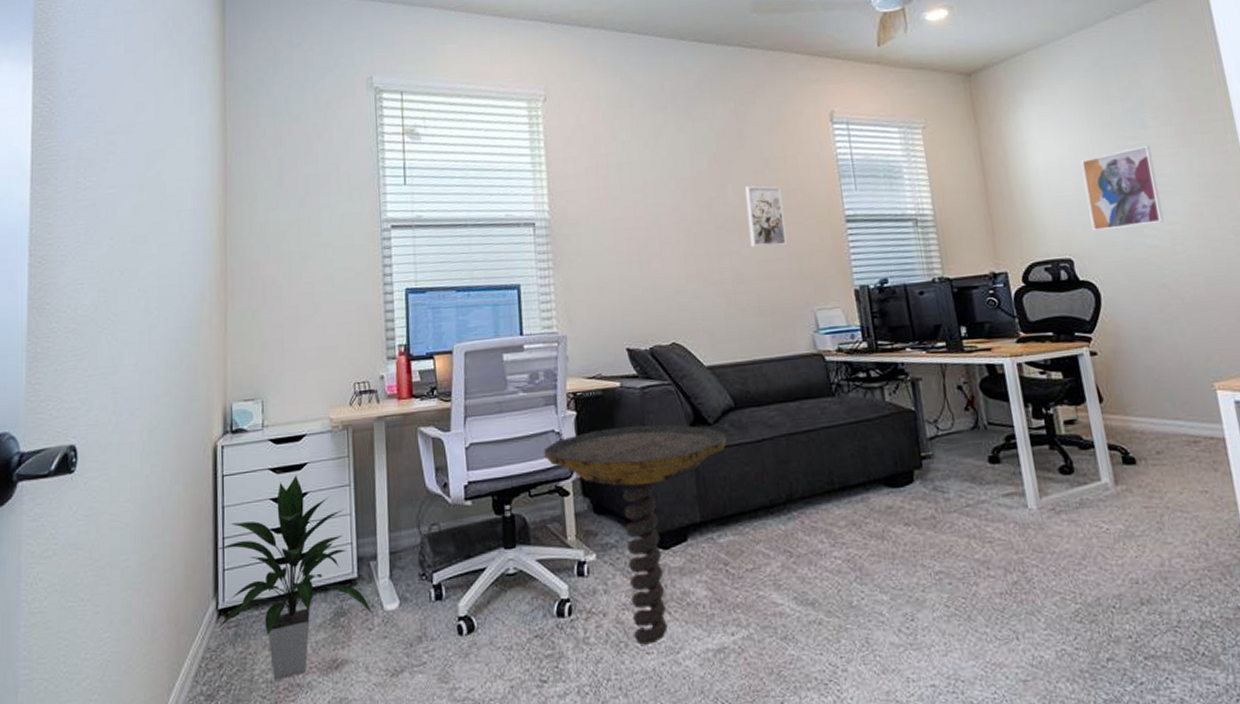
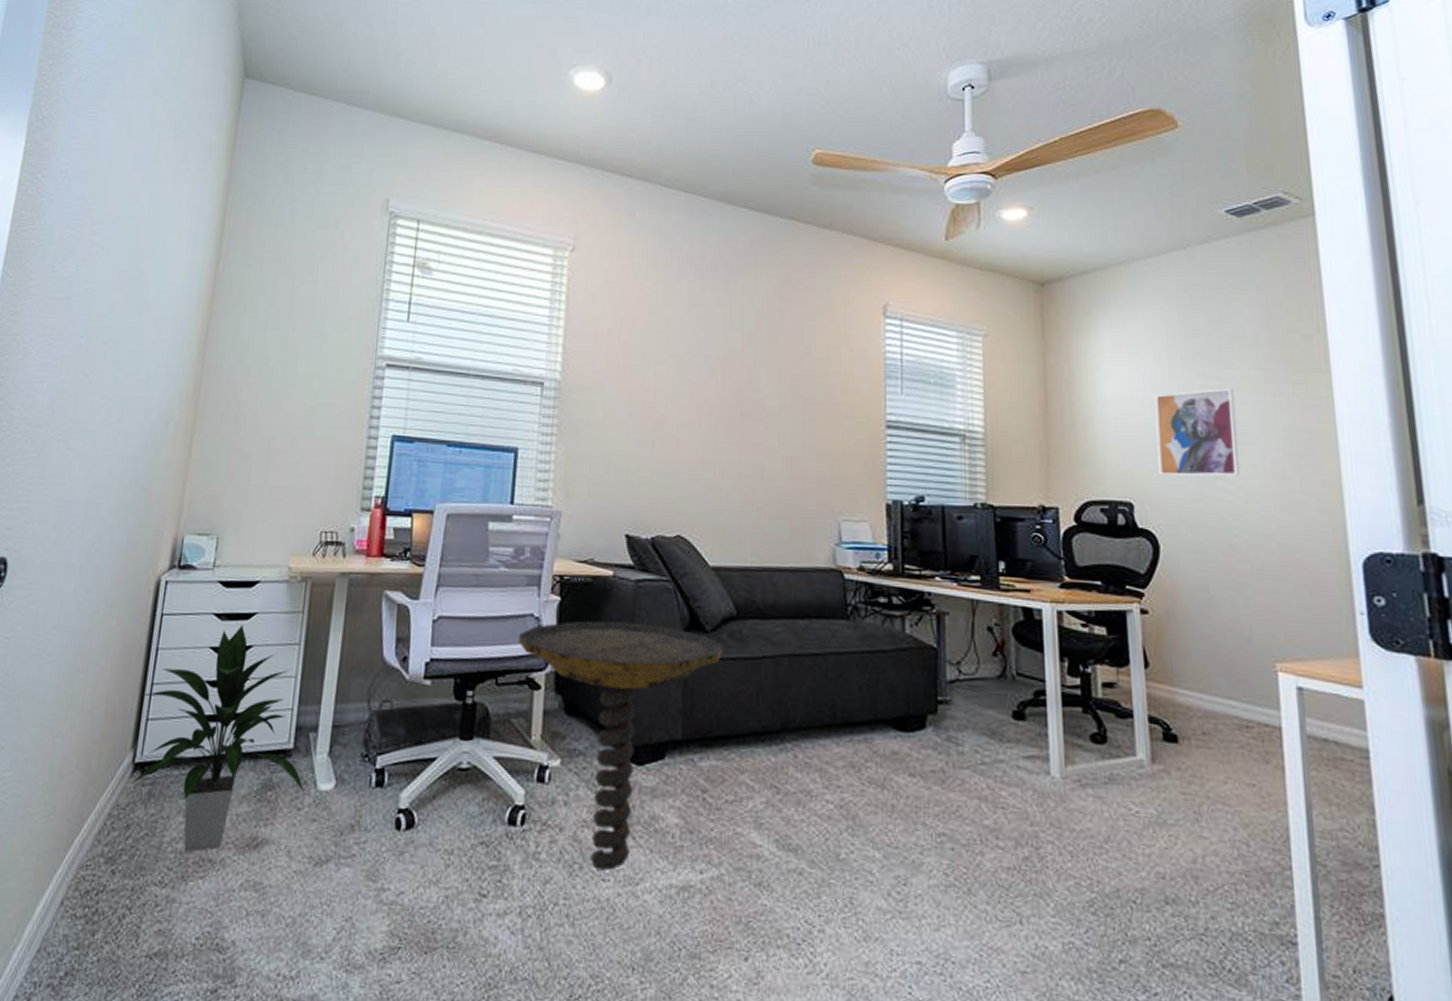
wall art: present [745,185,788,248] -> none [778,374,819,445]

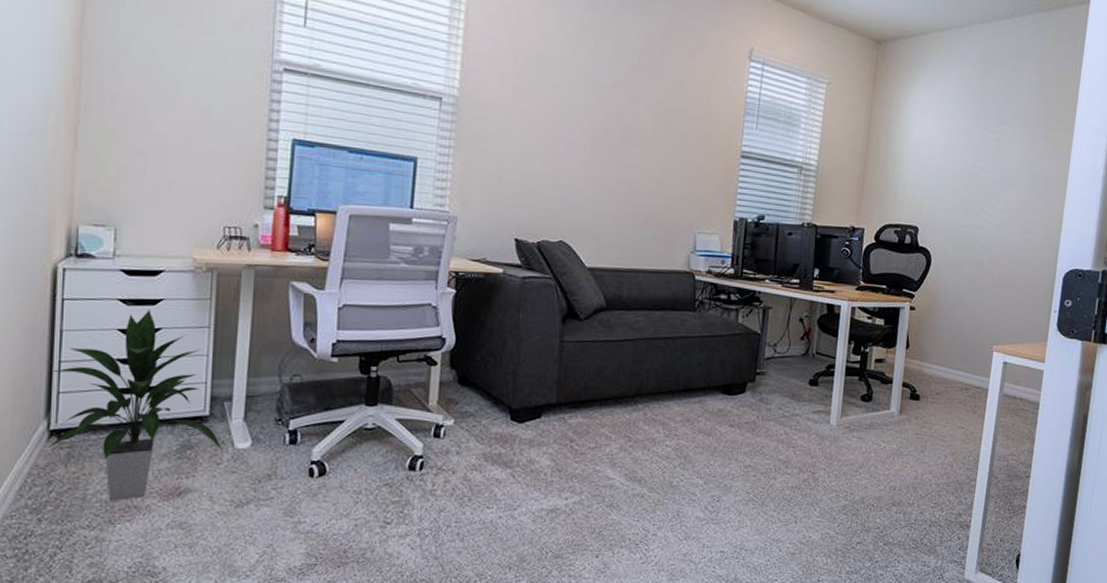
side table: present [518,620,723,871] -> none [418,309,593,501]
wall art: present [1154,387,1240,477] -> none [940,140,1005,209]

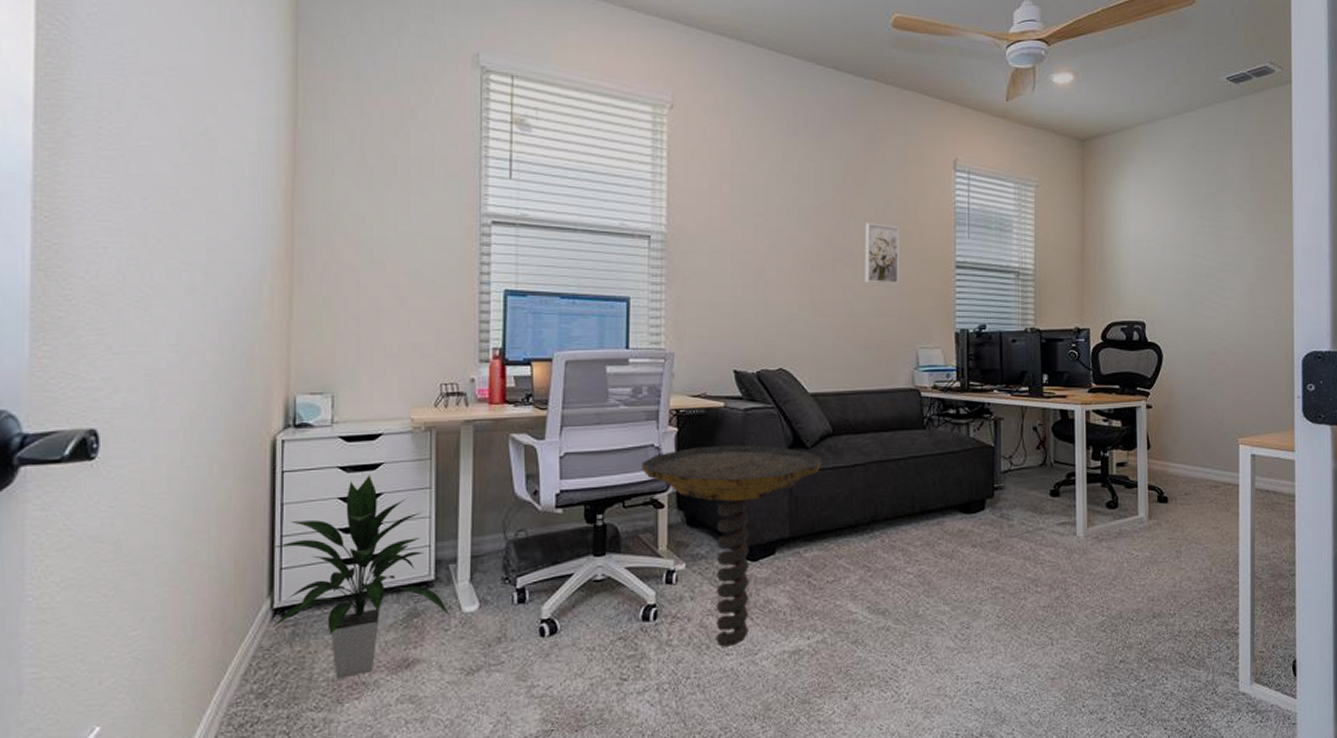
side table: none [418,309,593,501] -> present [642,444,822,647]
wall art: none [651,104,690,169] -> present [864,223,900,285]

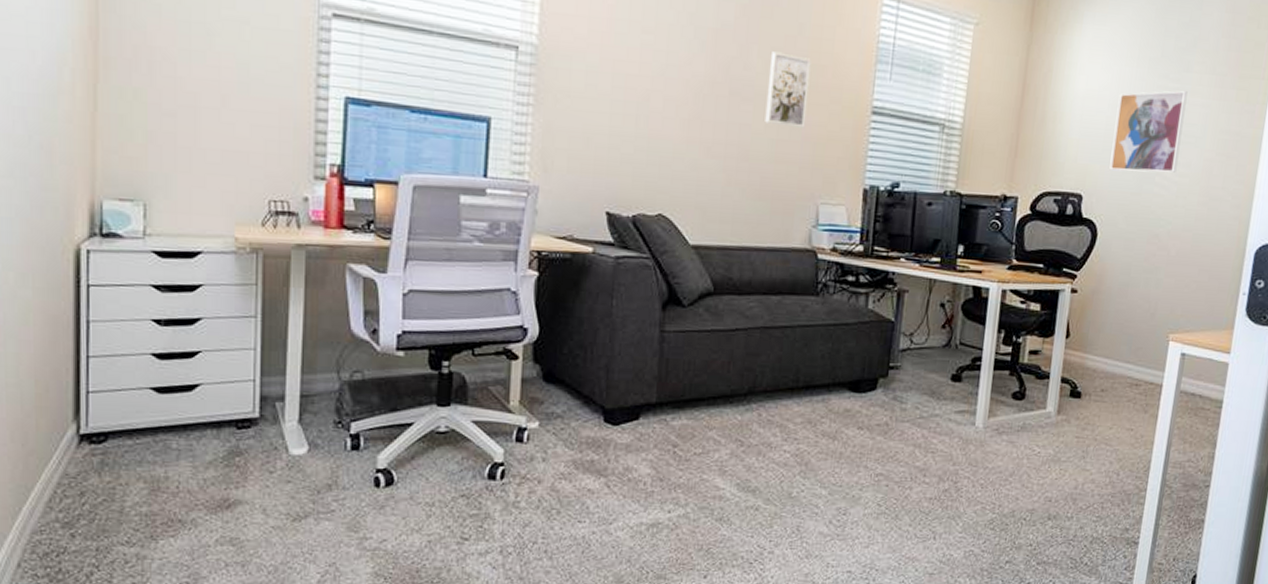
indoor plant: present [271,475,451,679] -> none [78,296,277,514]
side table: present [642,444,822,647] -> none [495,295,699,514]
wall art: none [1165,226,1223,299] -> present [1109,90,1188,173]

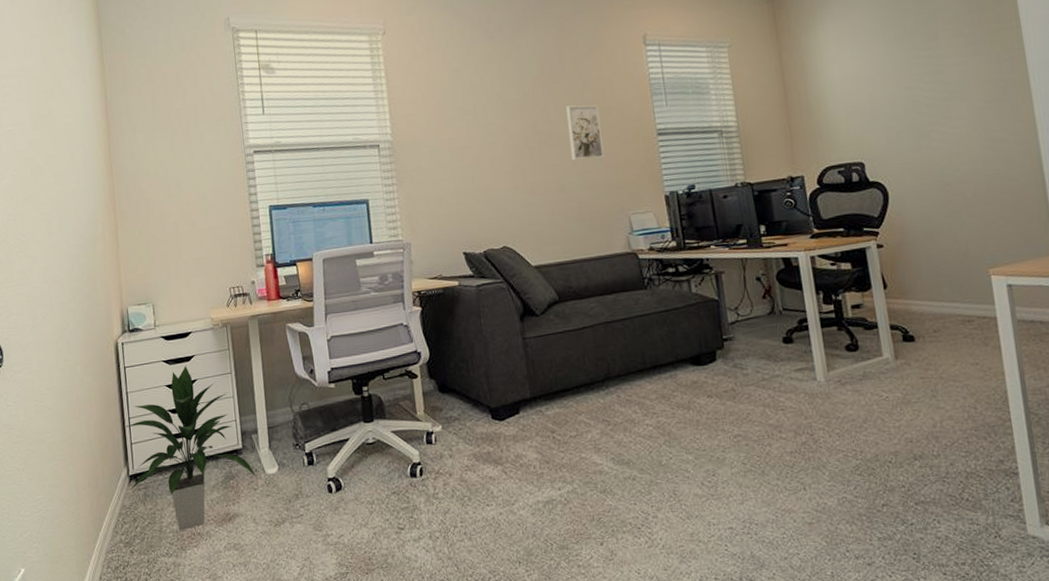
indoor plant: none [78,296,277,514] -> present [124,365,258,530]
wall art: present [1109,90,1188,173] -> none [874,55,950,137]

